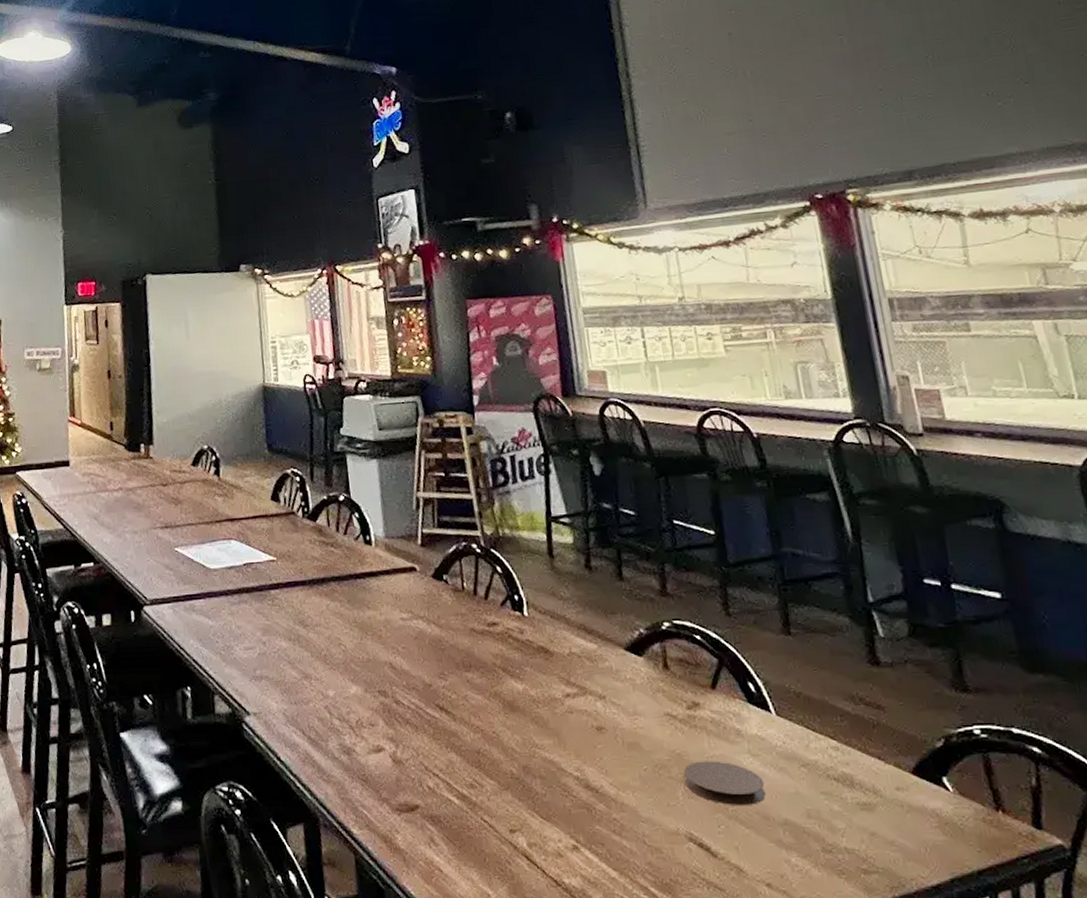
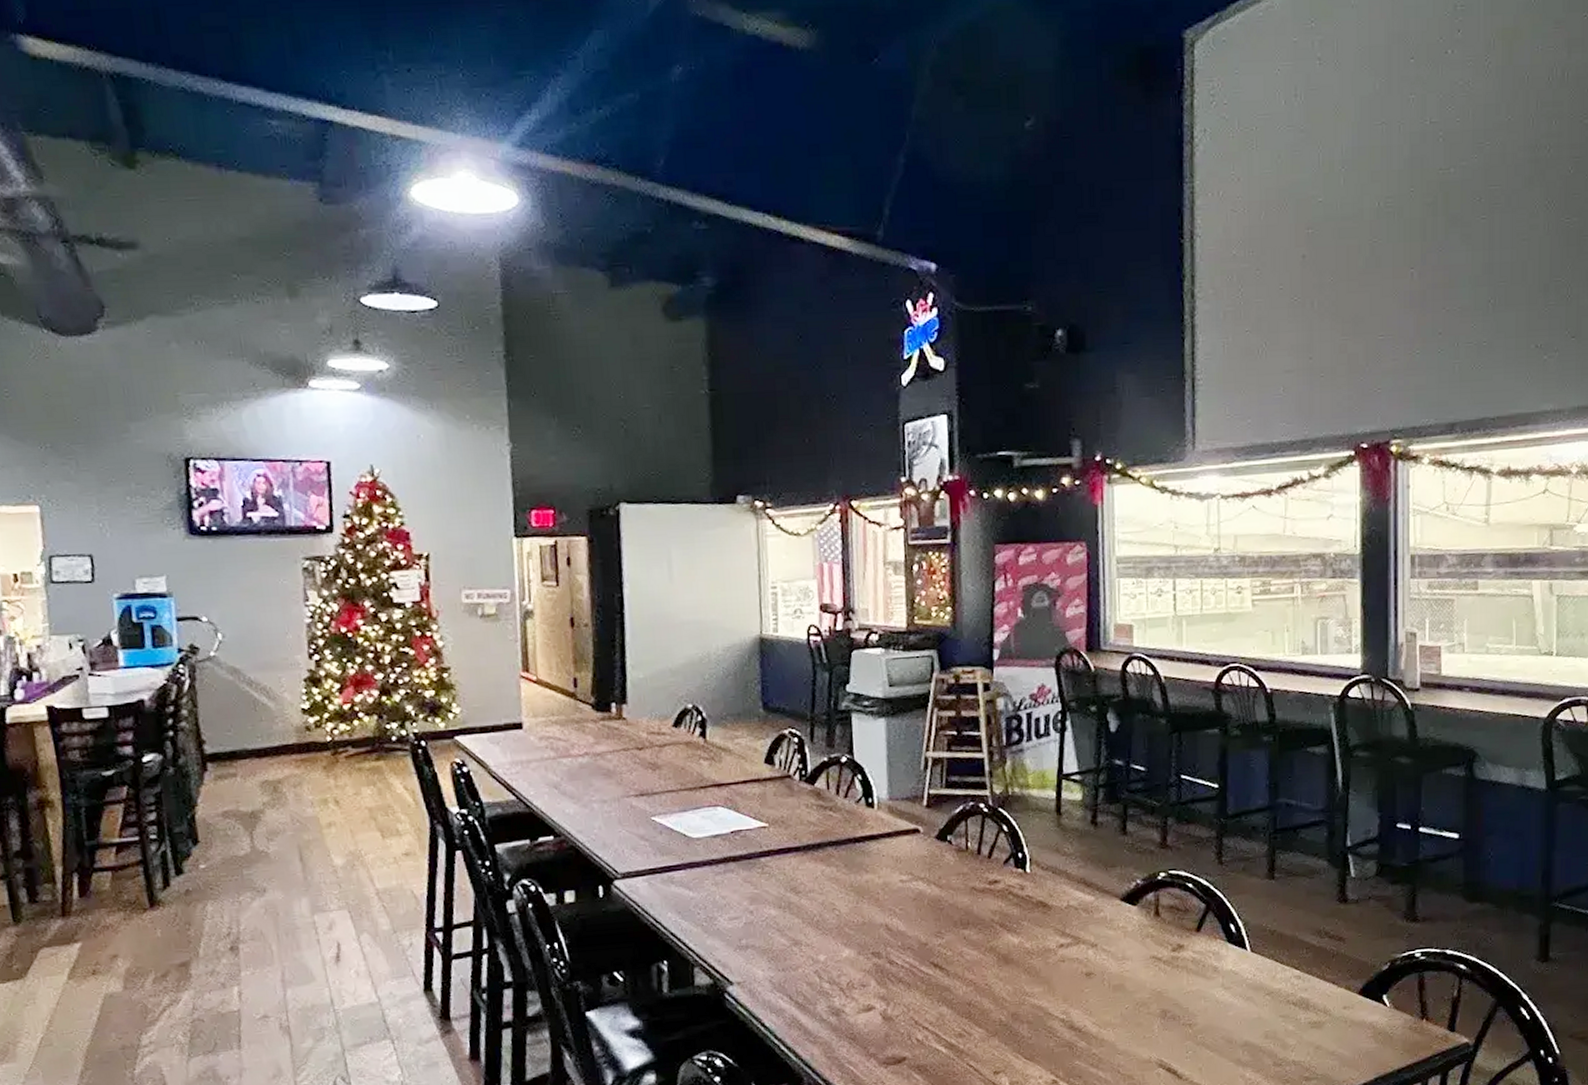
coaster: present [684,761,766,806] -> none [1161,995,1232,1033]

